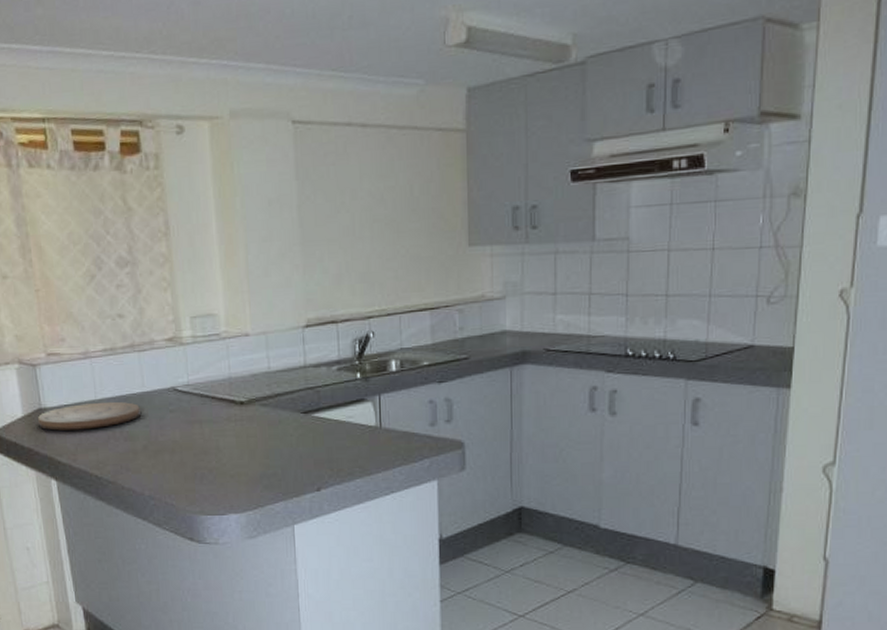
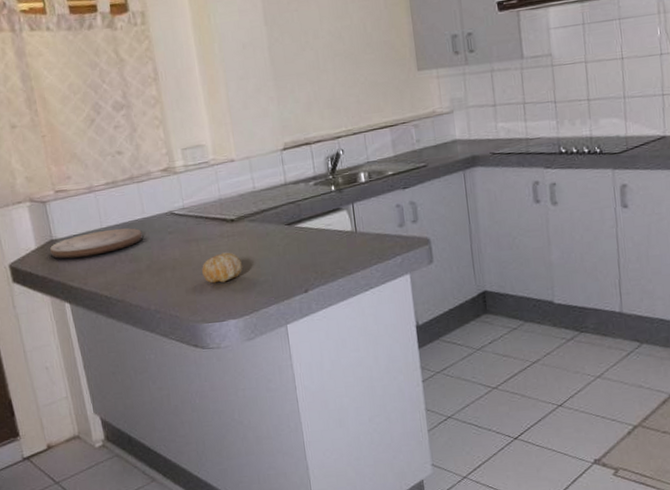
fruit: none [204,438,250,472] -> present [202,252,243,284]

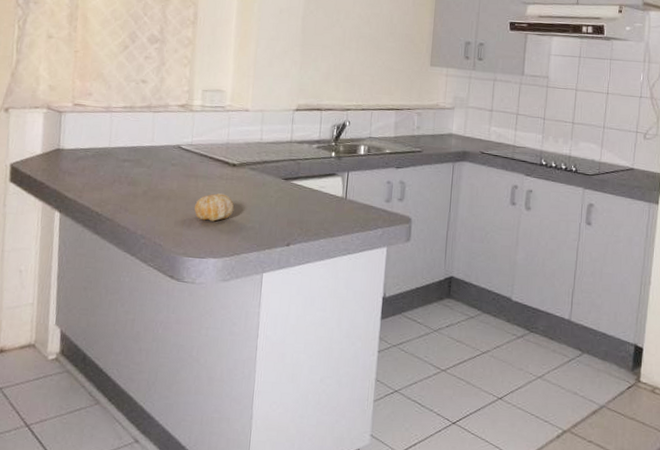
cutting board: present [50,228,143,259] -> none [54,149,147,172]

